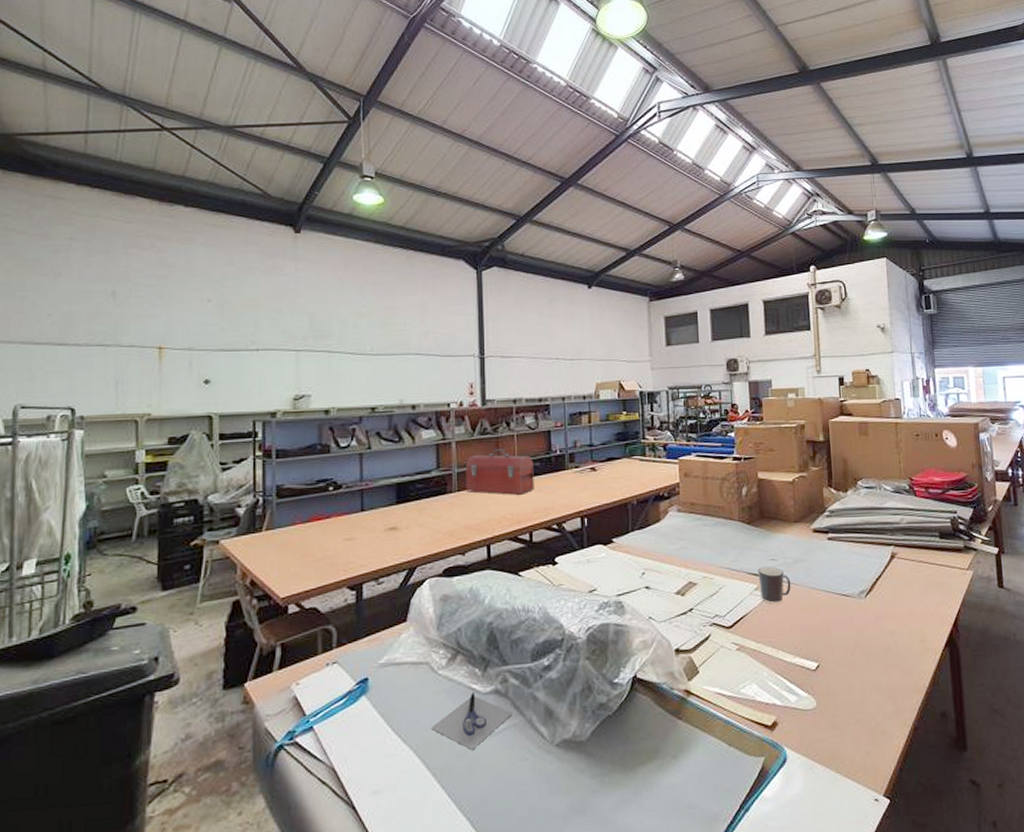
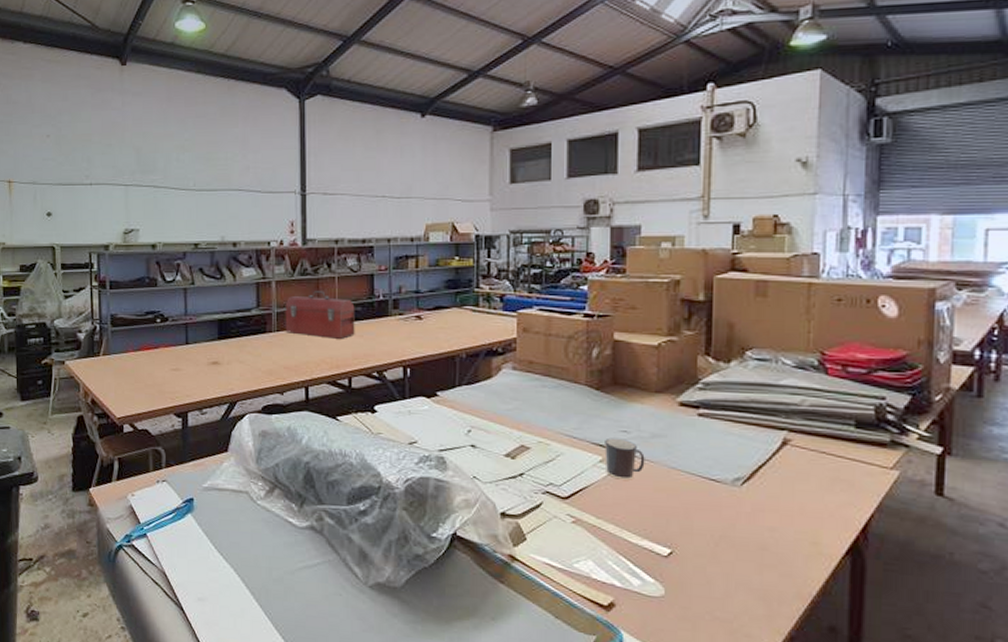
scissors: present [430,691,512,750] -> none [249,524,327,577]

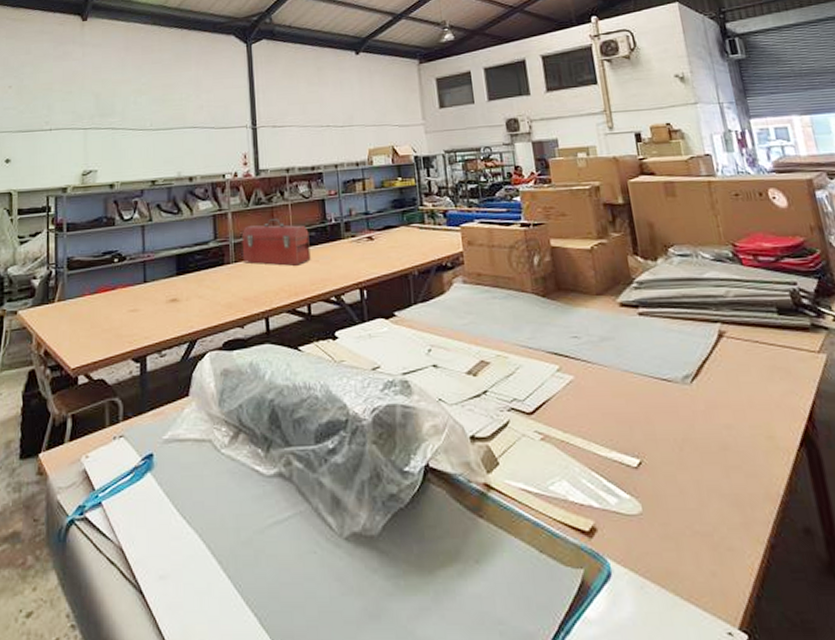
mug: present [605,437,645,480] -> none [558,344,600,388]

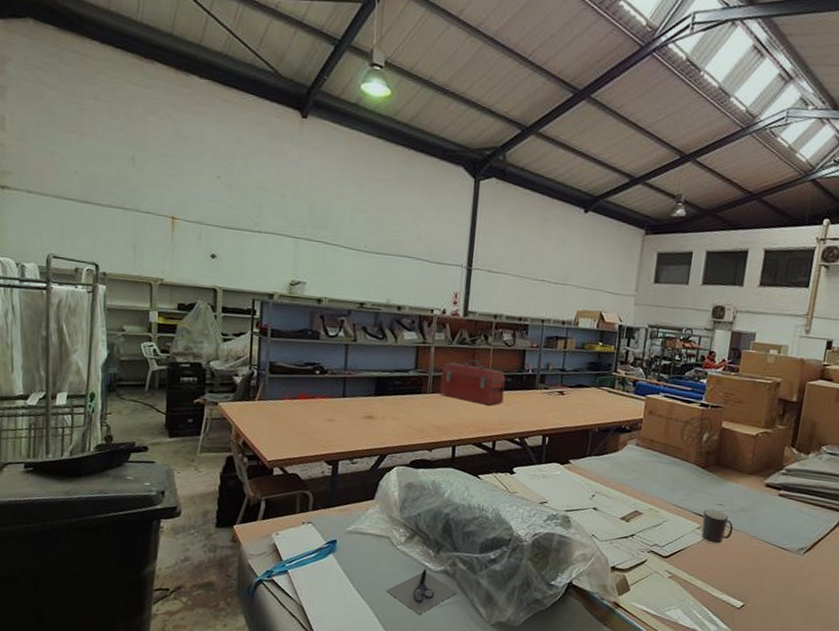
scissors: none [215,473,298,537] -> present [385,568,457,615]
mug: none [558,344,600,388] -> present [701,509,734,545]

